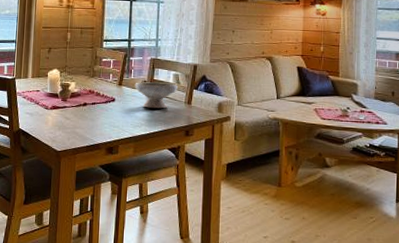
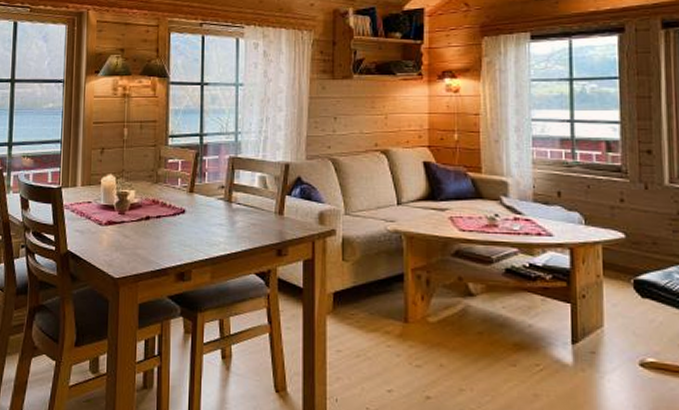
bowl: present [134,82,178,109] -> none [209,187,265,222]

